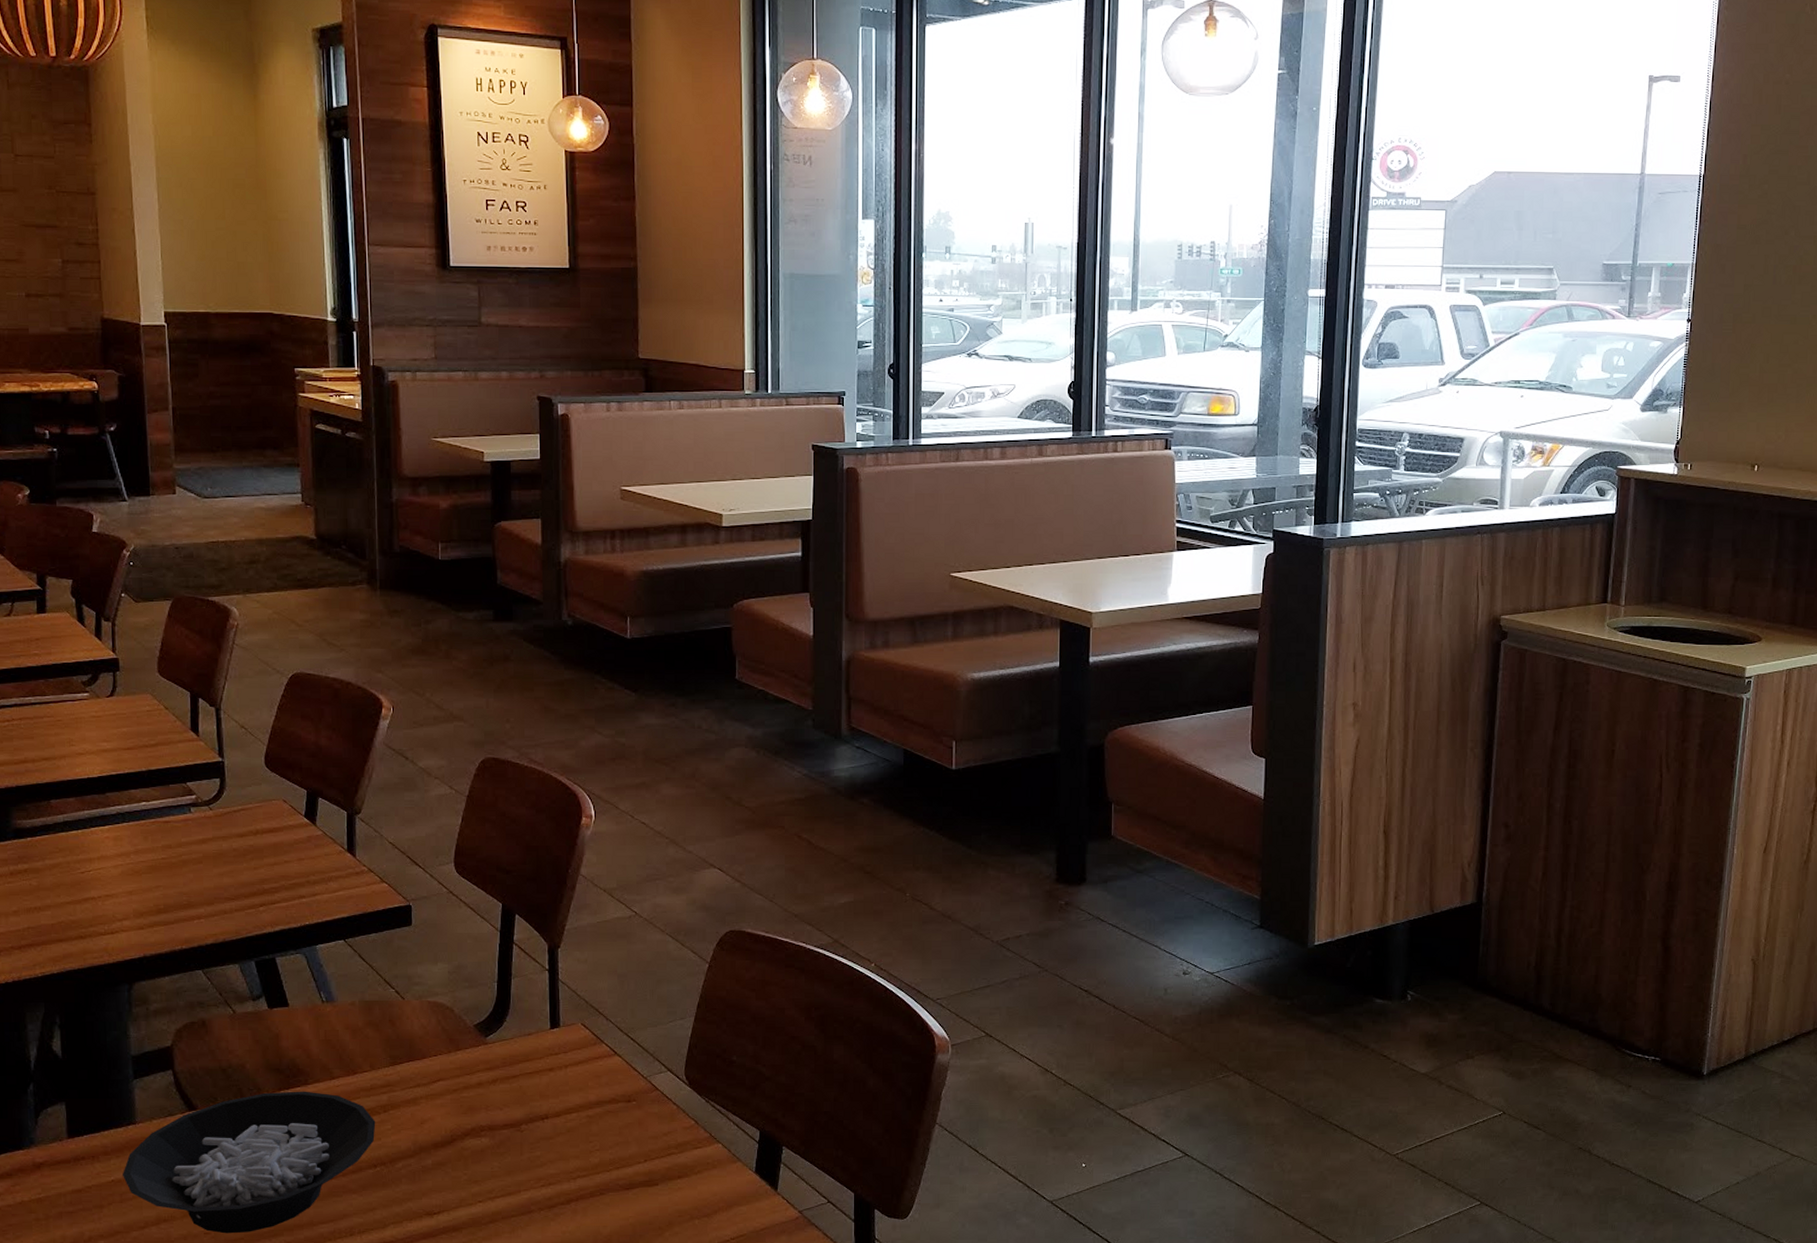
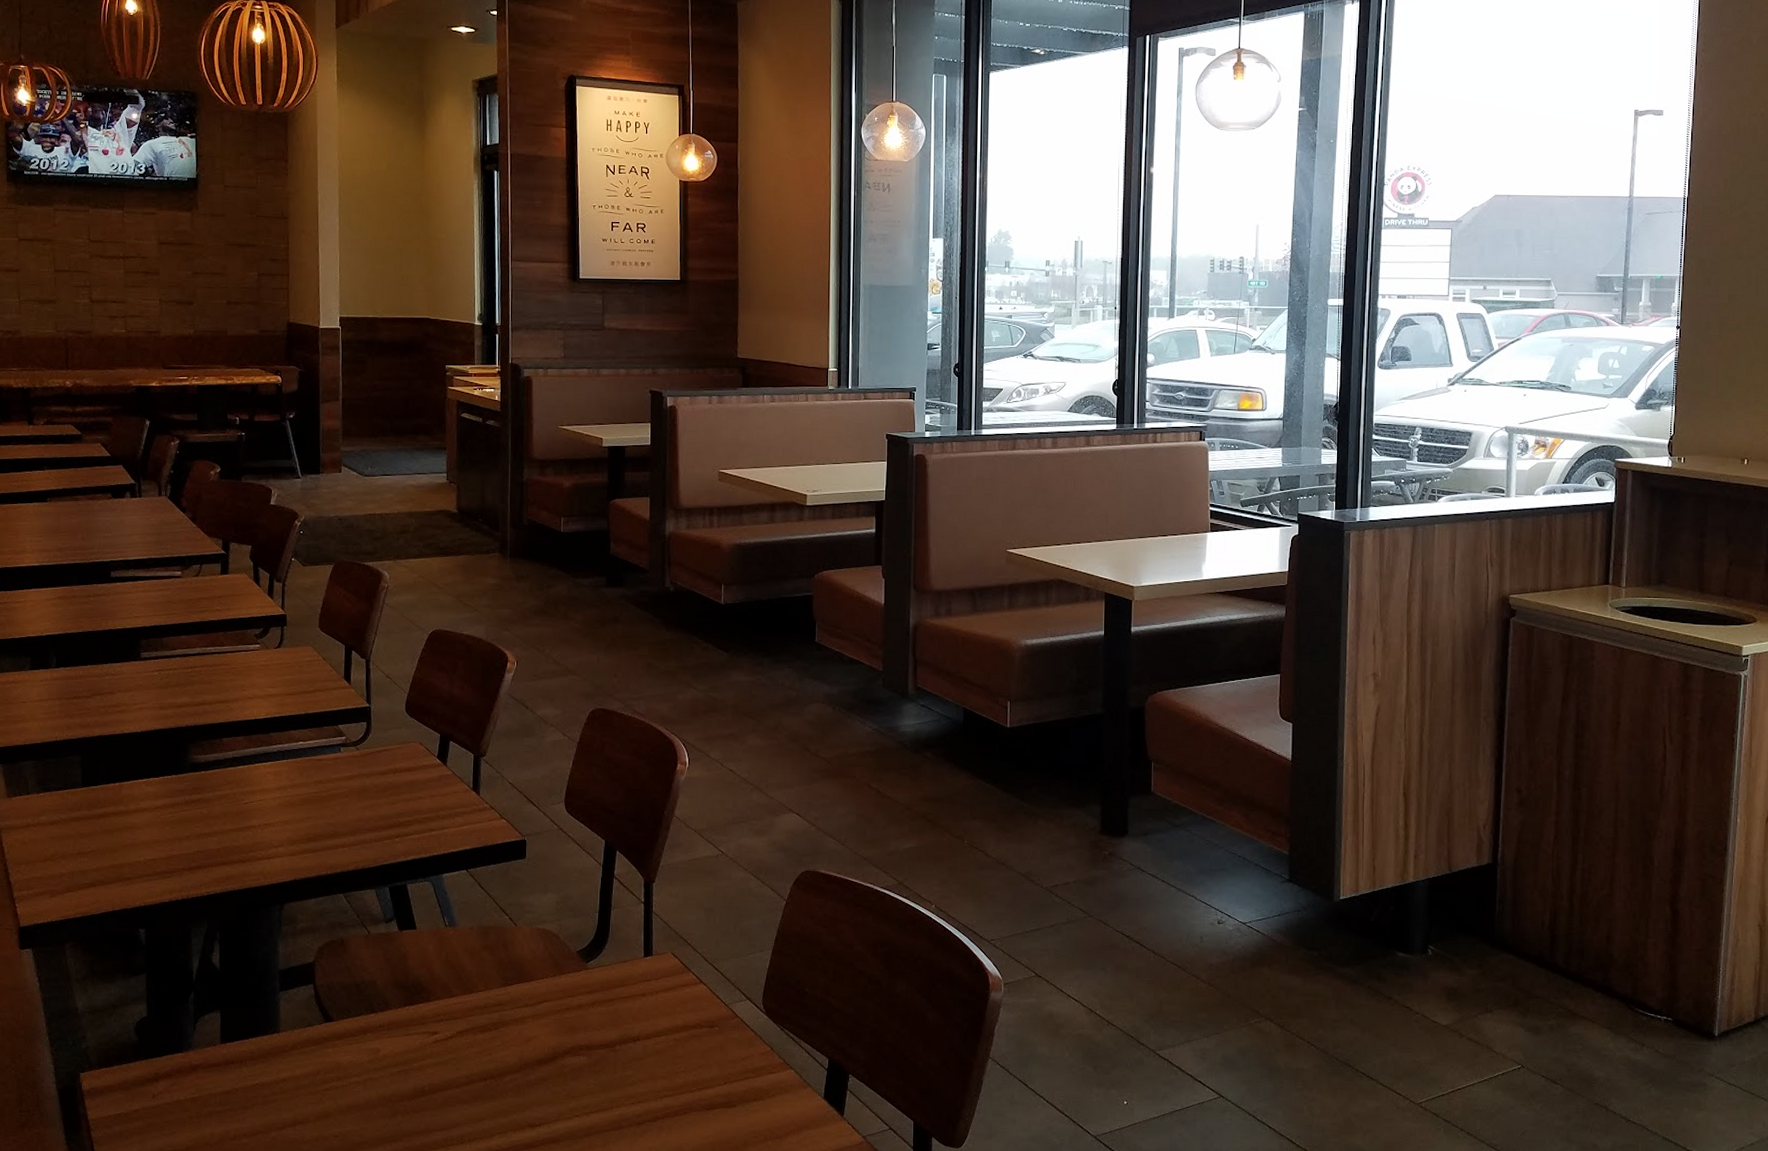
cereal bowl: present [123,1091,376,1234] -> none [266,1007,488,1137]

